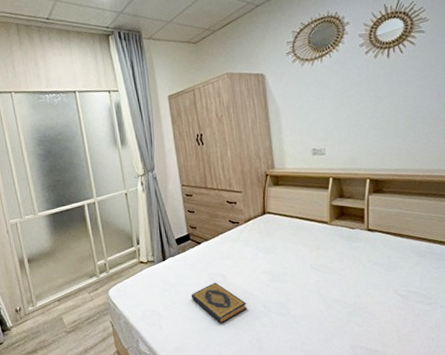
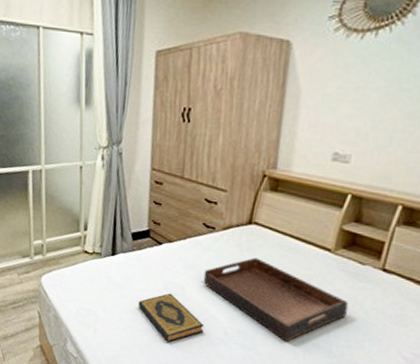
serving tray: none [238,239,350,303] -> present [203,257,349,343]

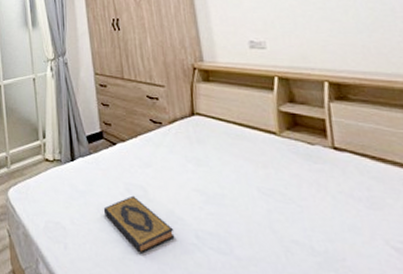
serving tray: present [203,257,349,343] -> none [161,148,314,242]

